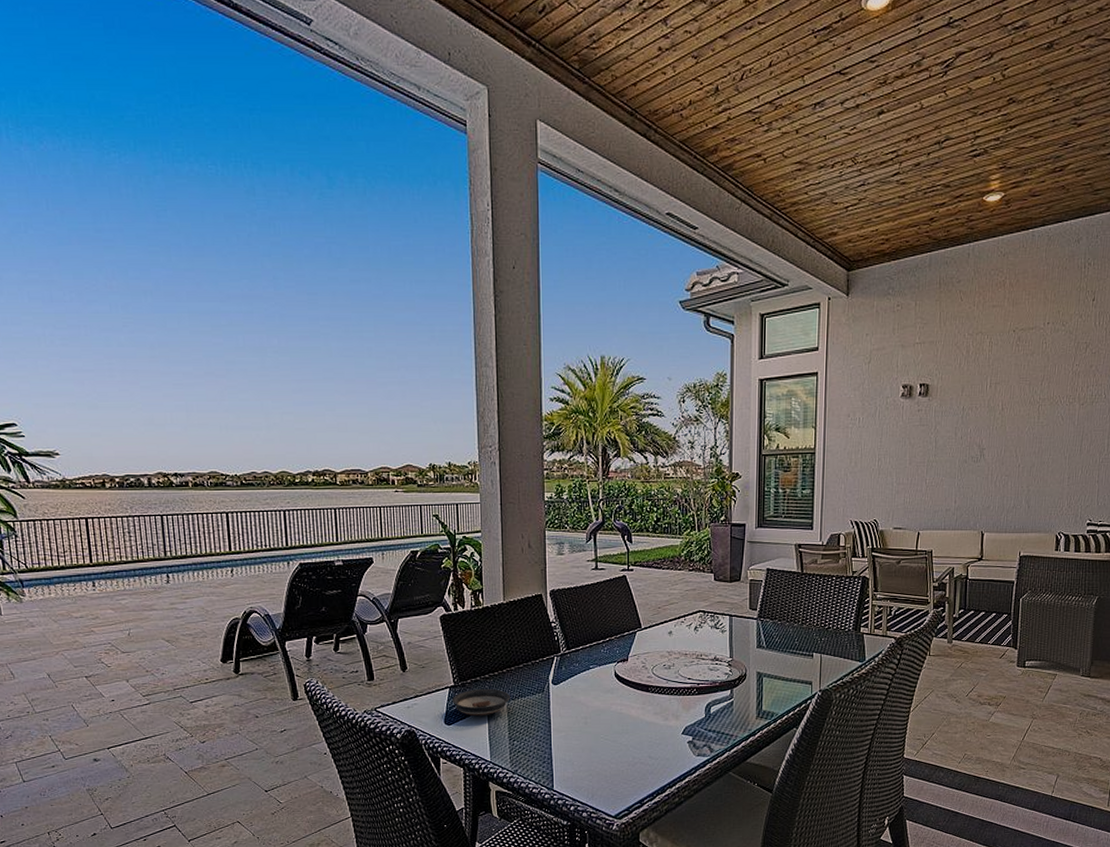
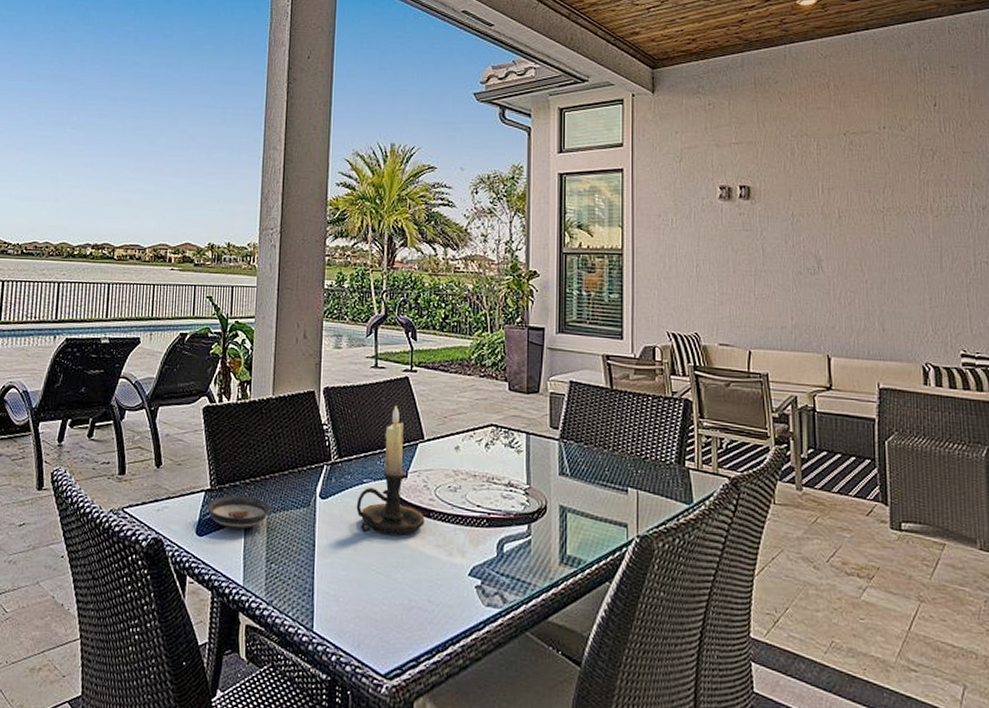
candle holder: none [585,601,644,709] -> present [356,405,425,536]

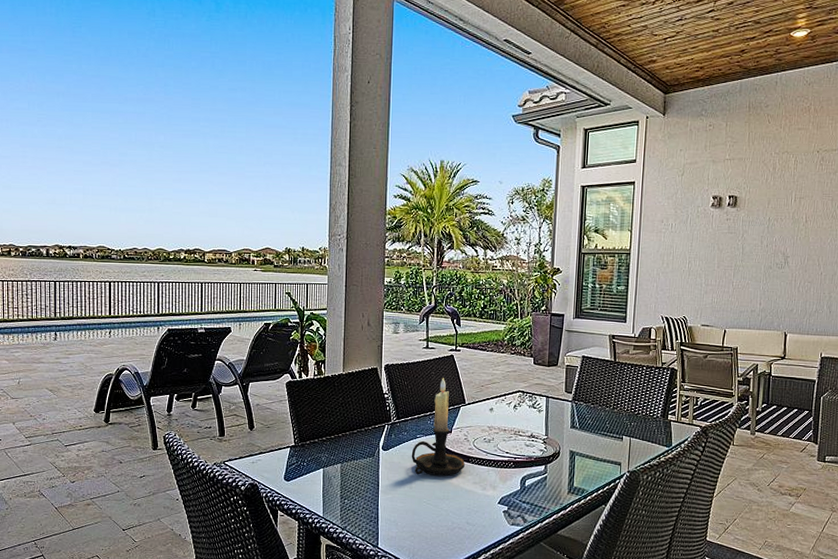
saucer: present [206,496,272,529] -> none [291,450,344,475]

